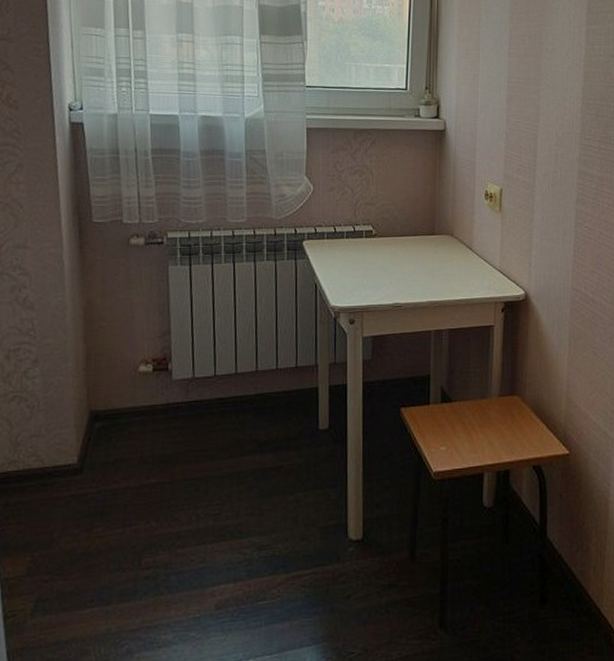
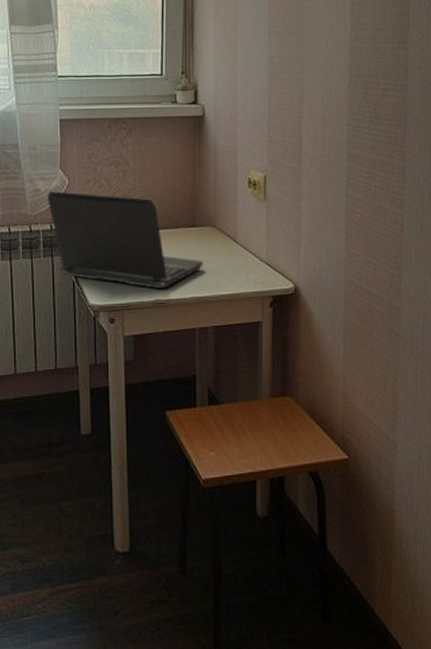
laptop computer: none [293,197,440,293] -> present [48,191,203,289]

